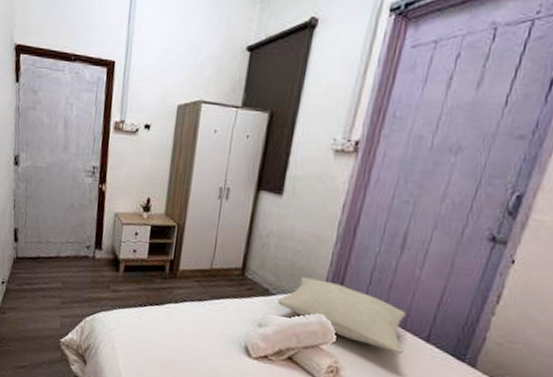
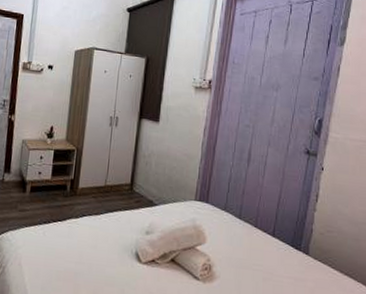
pillow: present [277,277,407,355] -> none [160,188,258,249]

